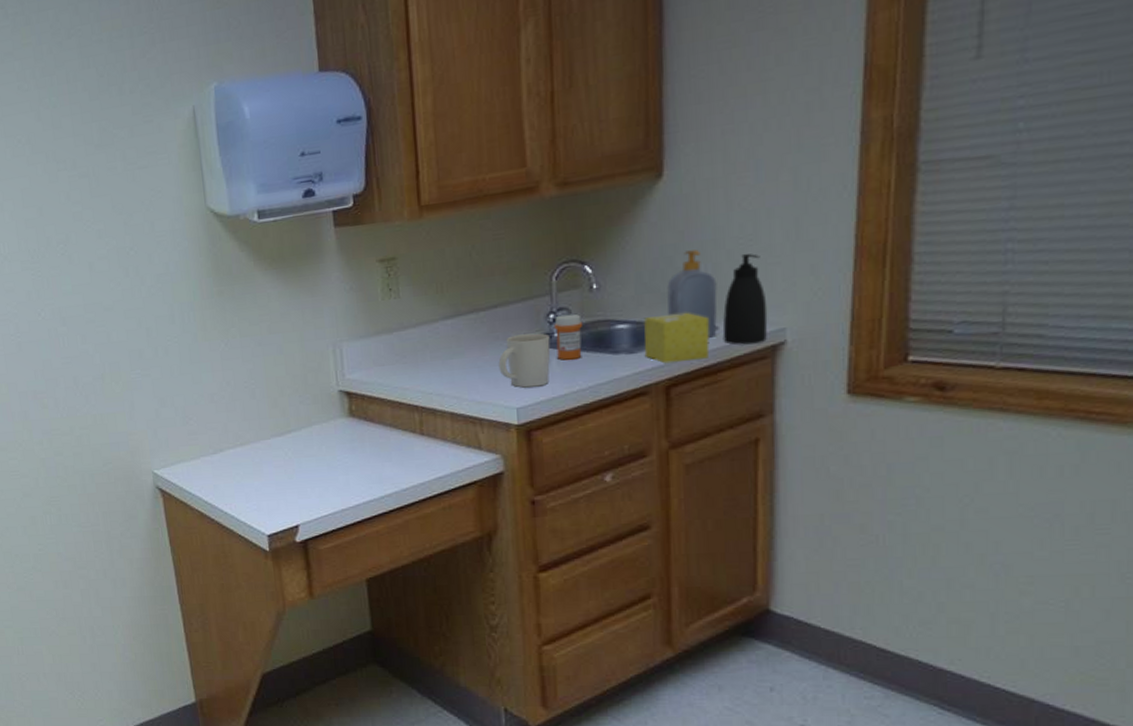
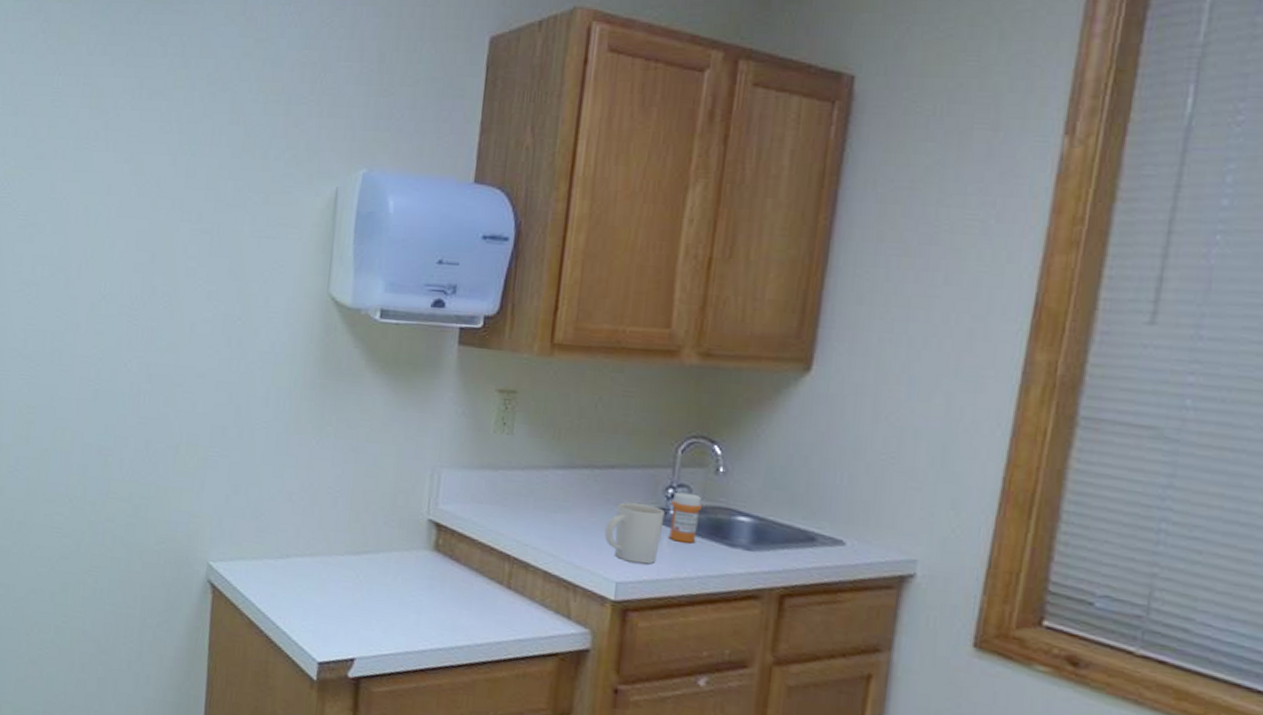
sponge: present [644,312,710,364] -> none [762,515,837,575]
soap bottle: present [666,249,718,338] -> none [793,454,851,553]
soap dispenser: present [722,253,768,346] -> none [848,470,901,571]

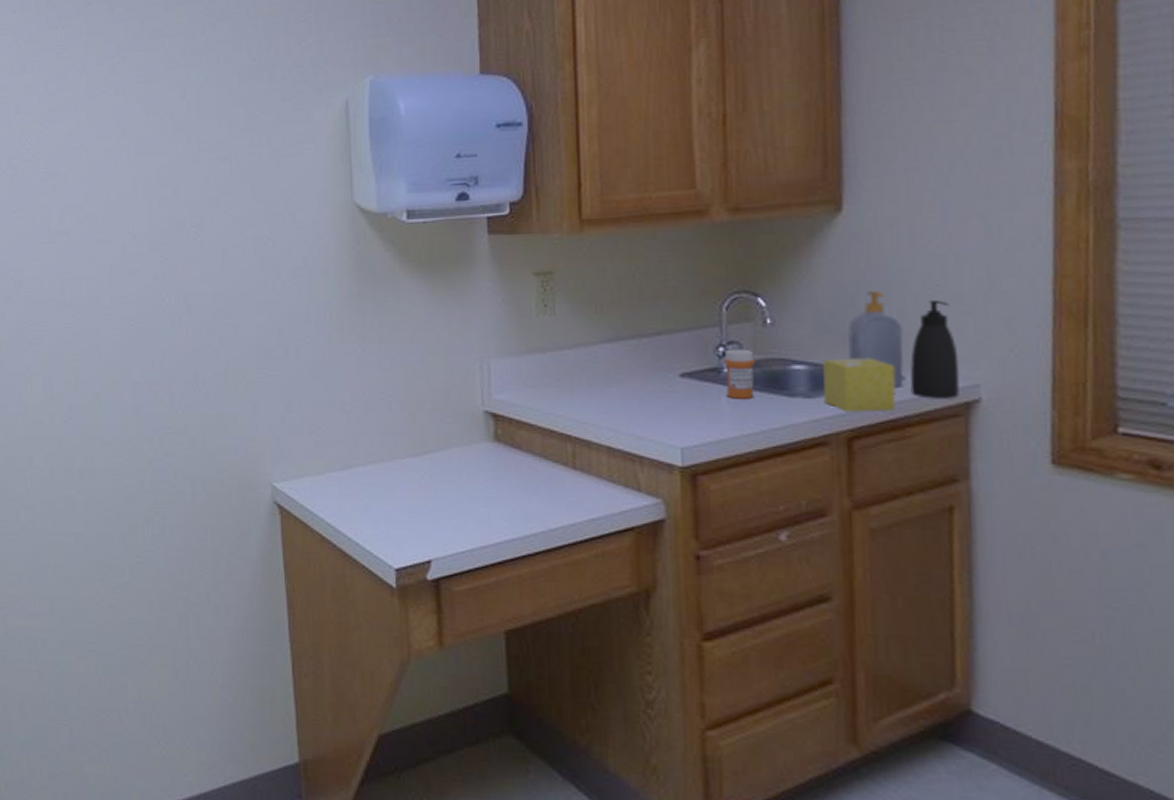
mug: present [604,502,665,565] -> none [661,366,720,426]
sponge: none [762,515,837,575] -> present [823,357,896,413]
soap bottle: none [793,454,851,553] -> present [847,291,904,388]
soap dispenser: none [848,470,901,571] -> present [910,299,960,399]

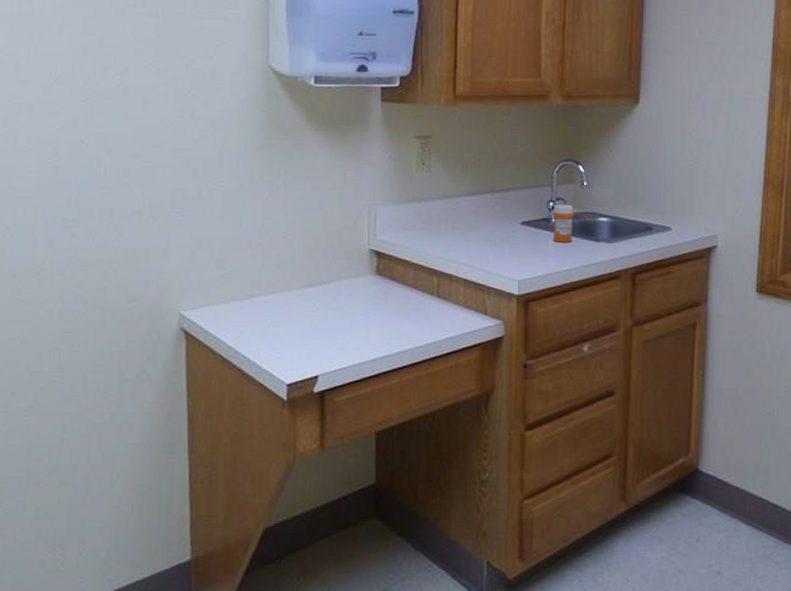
sponge: present [823,357,896,413] -> none [618,213,665,254]
soap bottle: present [847,291,904,388] -> none [636,164,672,236]
soap dispenser: present [910,299,960,399] -> none [674,172,706,245]

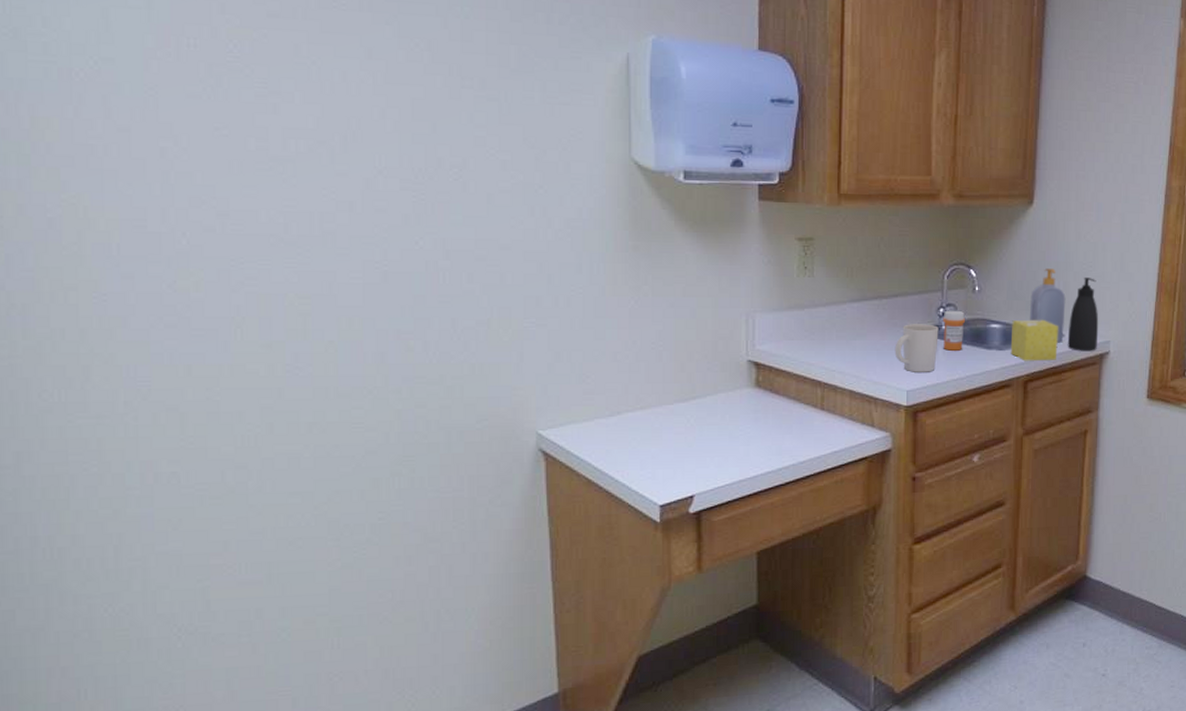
mug: none [506,217,549,263] -> present [894,324,939,372]
sponge: none [618,213,665,254] -> present [1010,319,1058,362]
soap bottle: none [636,164,672,236] -> present [1029,268,1066,343]
soap dispenser: none [674,172,706,245] -> present [1067,276,1099,352]

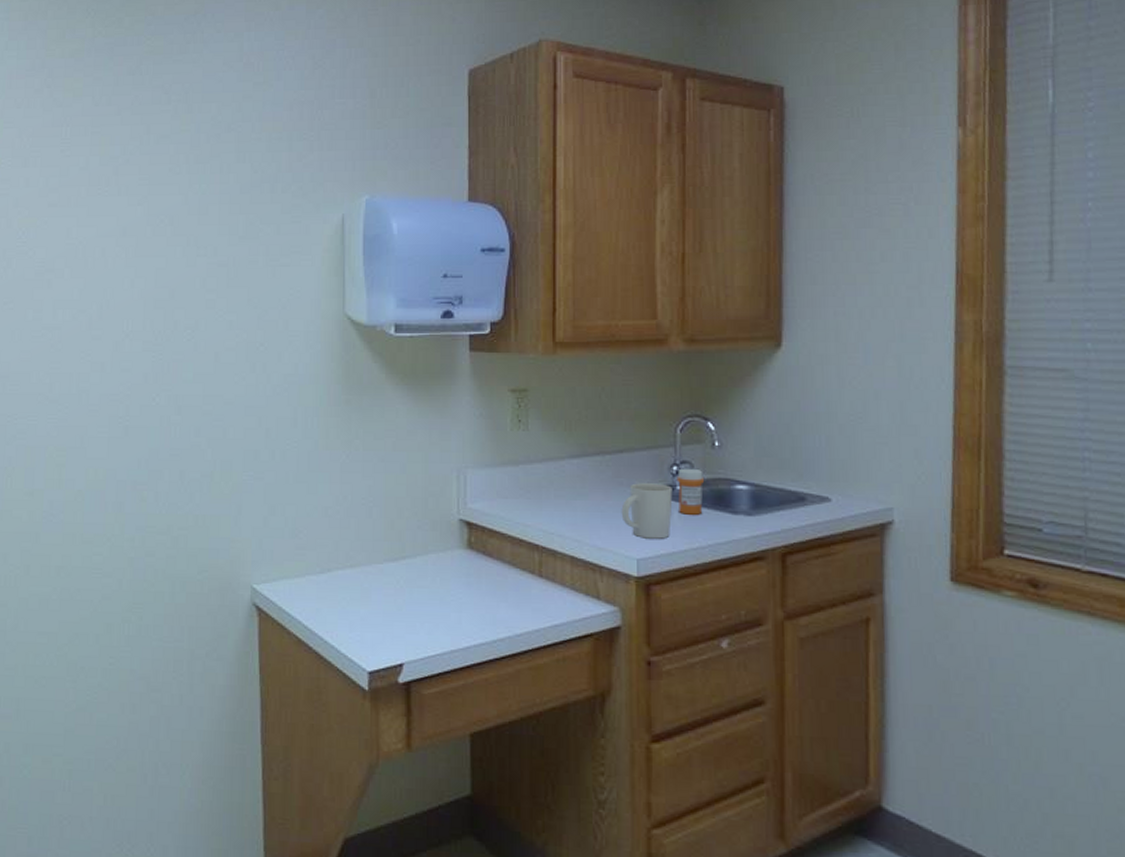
sponge: present [1010,319,1058,362] -> none [762,480,823,531]
soap bottle: present [1029,268,1066,343] -> none [783,420,831,509]
soap dispenser: present [1067,276,1099,352] -> none [835,430,877,520]

